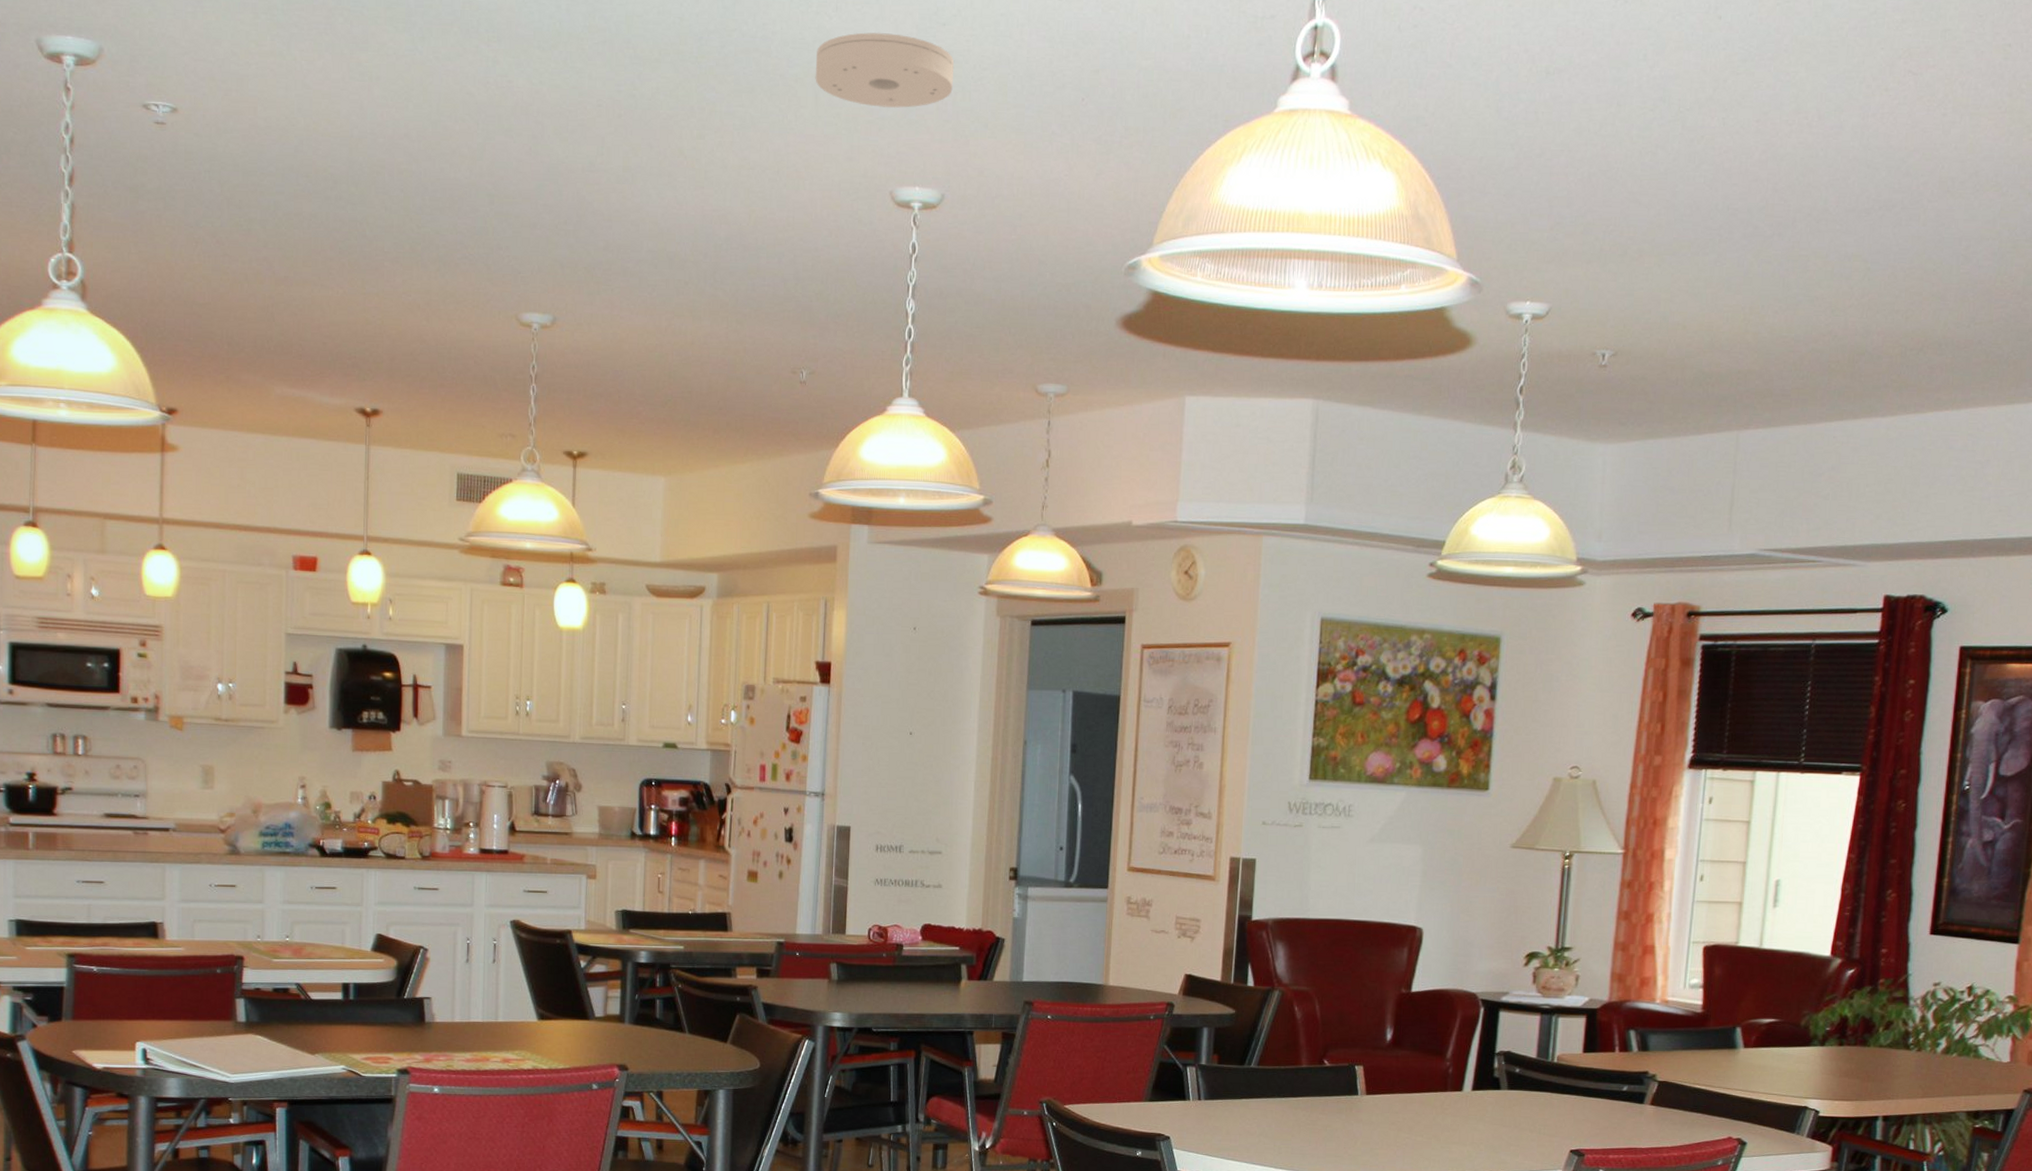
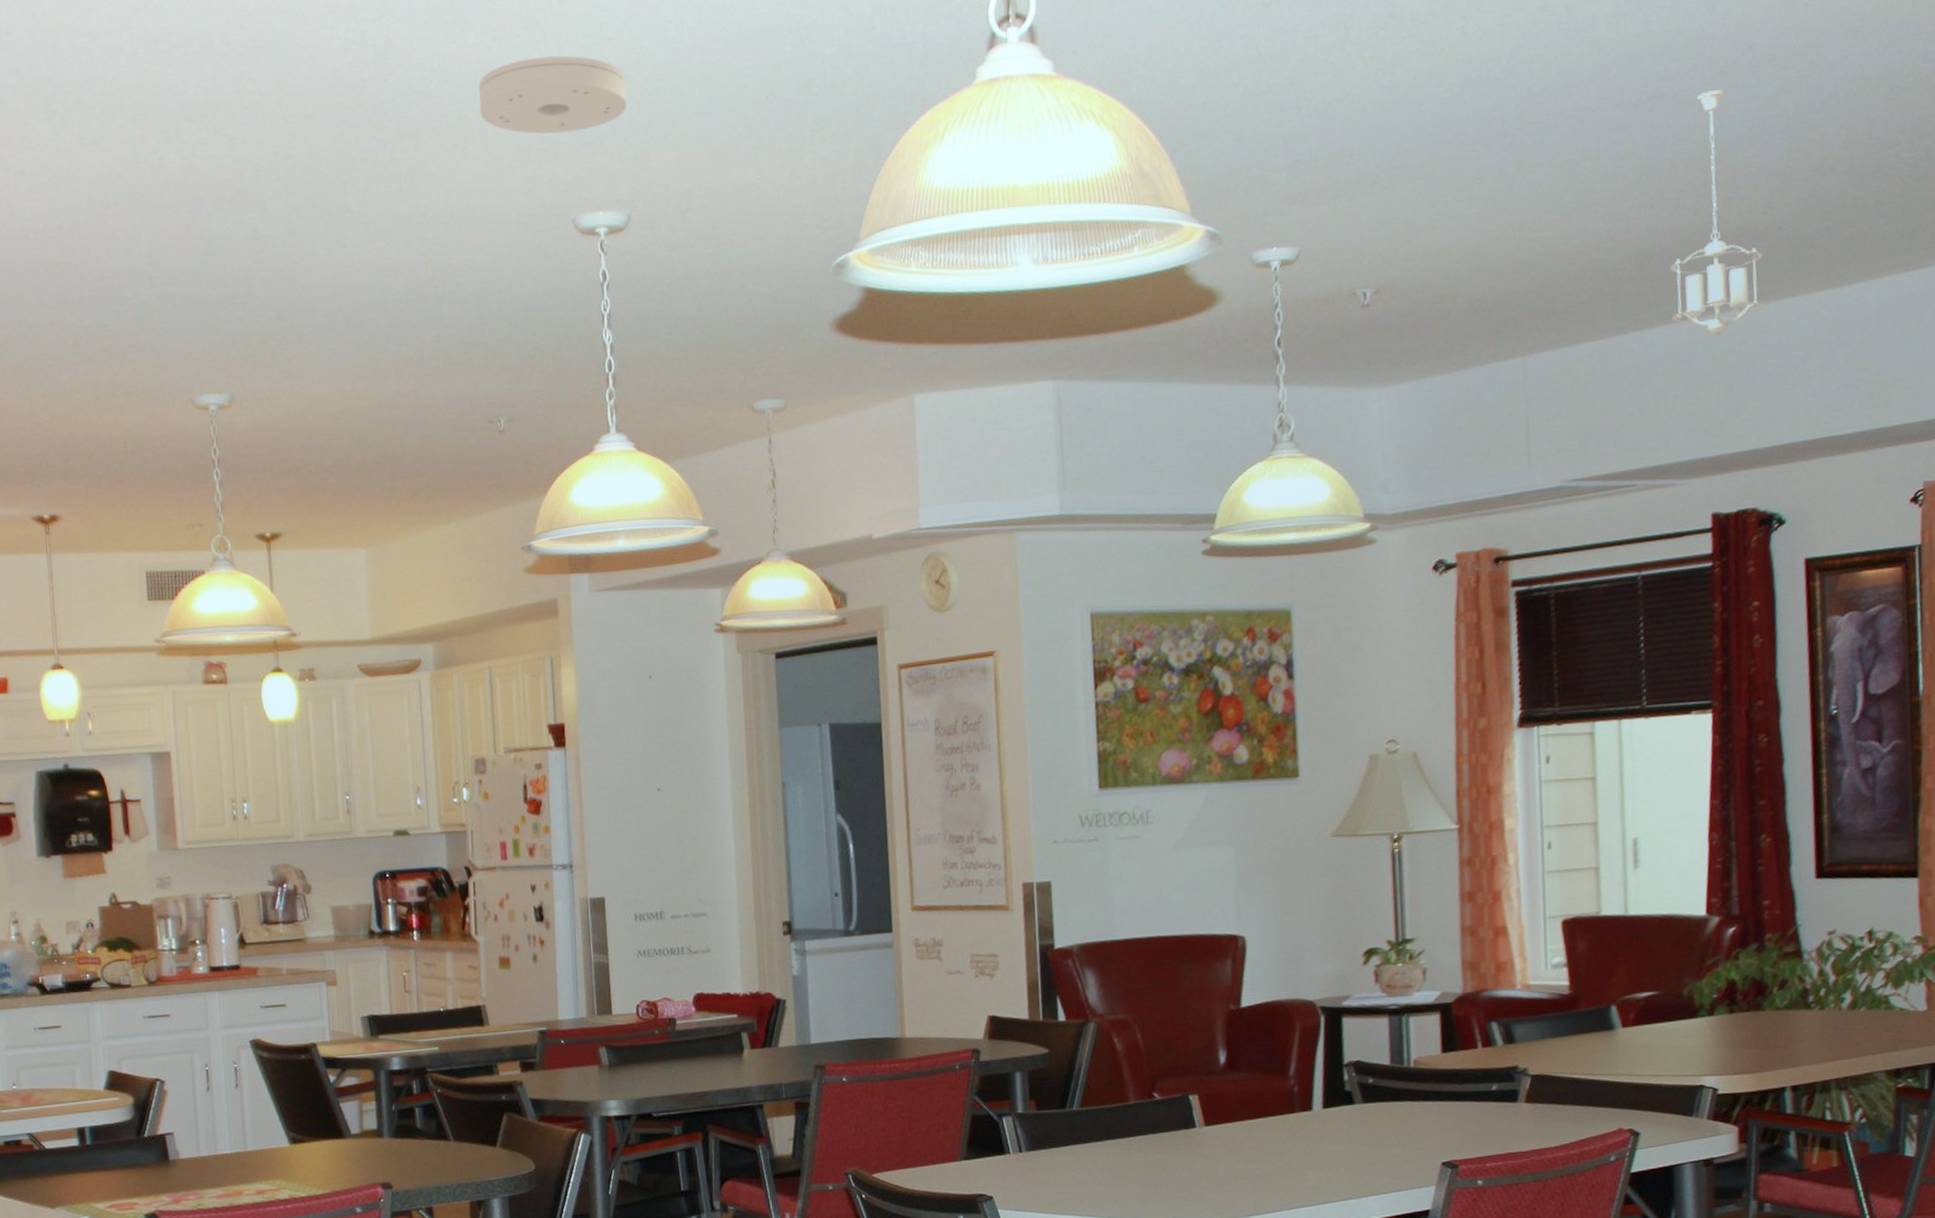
pendant light: none [1873,207,1962,435] -> present [1670,90,1765,337]

